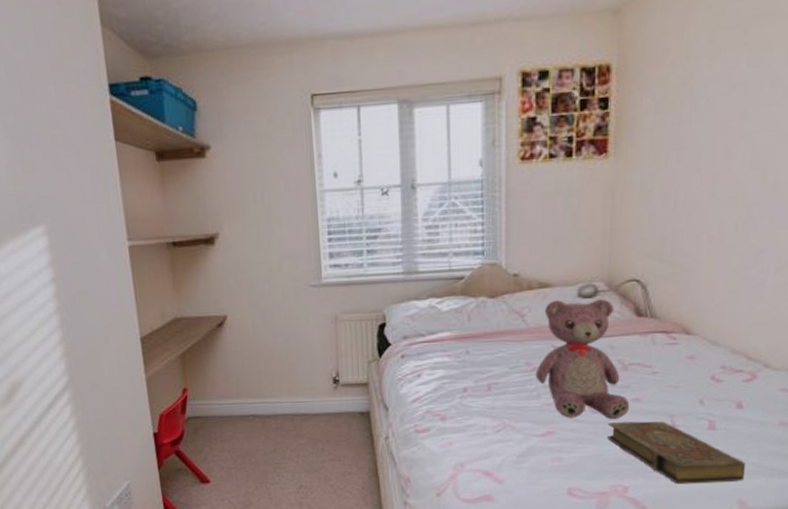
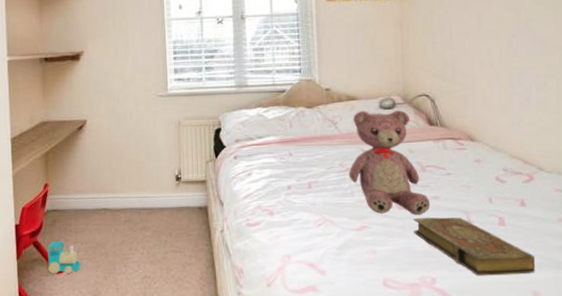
toy train: none [191,449,230,484] -> present [47,240,82,274]

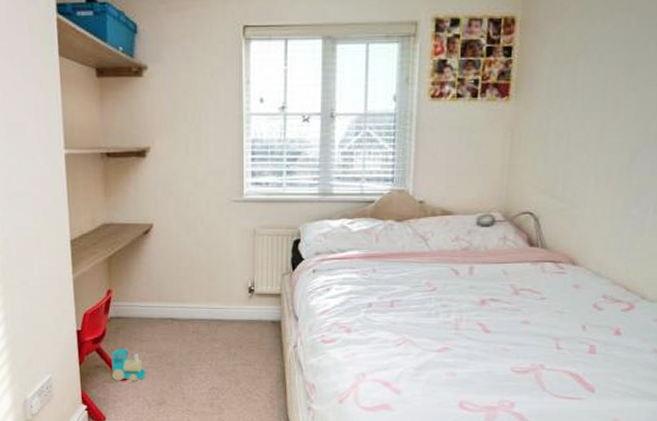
teddy bear: present [348,110,430,216] -> none [434,227,519,340]
book: present [413,217,536,276] -> none [498,342,622,403]

